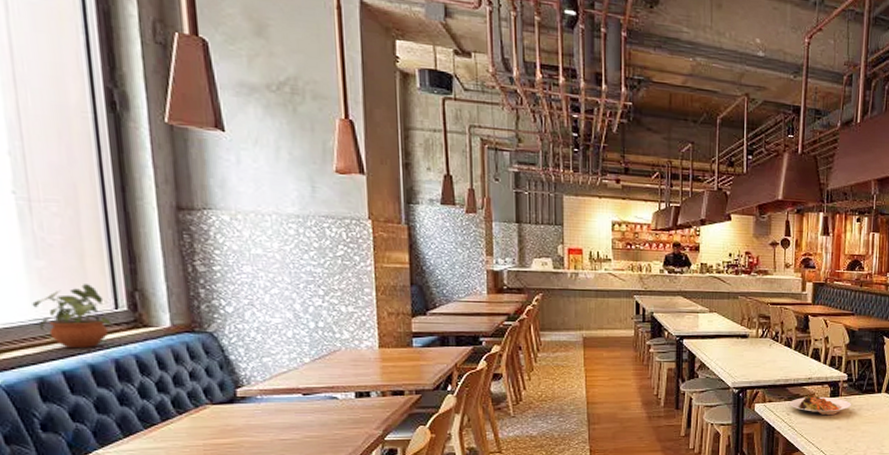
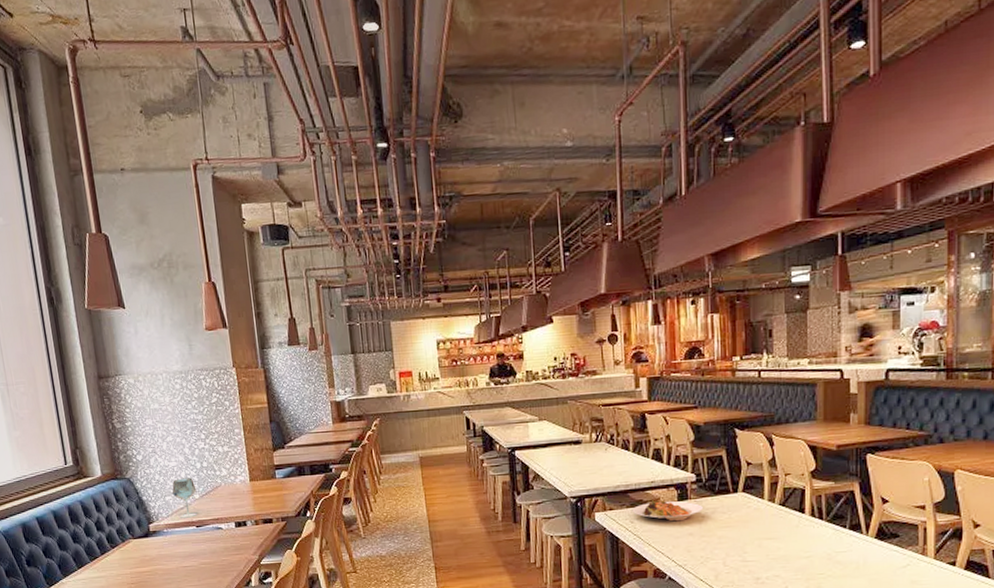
potted plant: present [32,284,112,349] -> none [14,446,64,499]
wine glass: none [273,338,307,385] -> present [172,477,198,519]

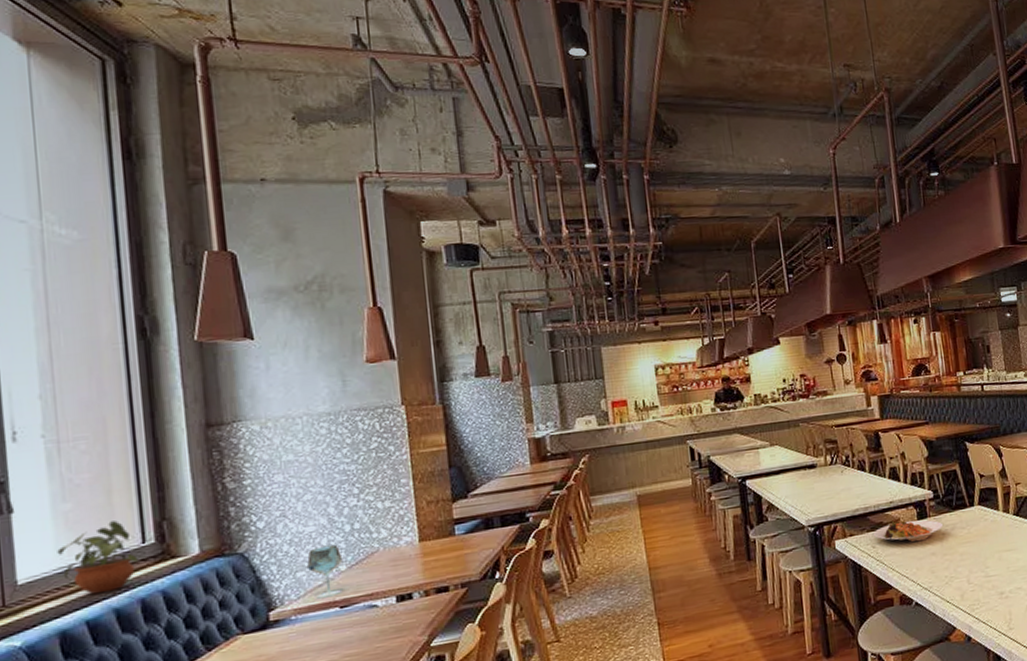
potted plant: none [14,446,64,499] -> present [57,521,139,595]

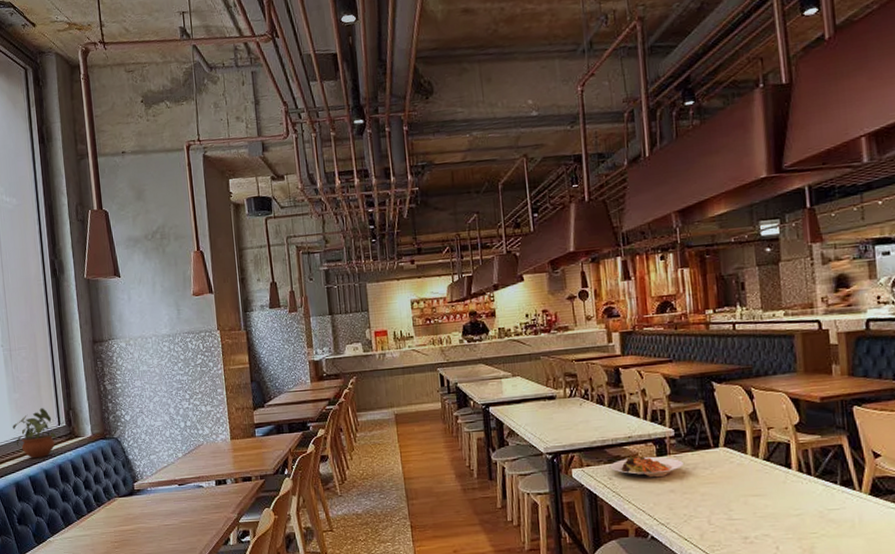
wine glass: present [307,544,343,600] -> none [157,437,180,478]

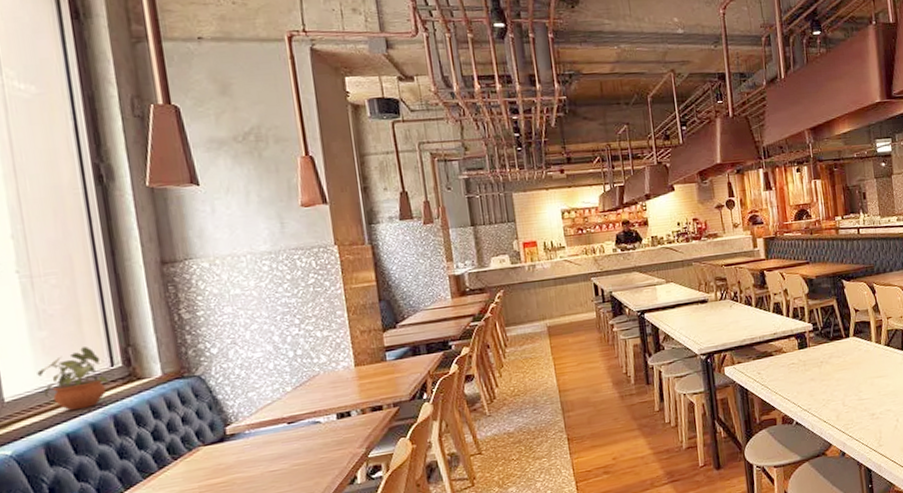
salad: present [609,455,685,478] -> none [758,349,822,369]

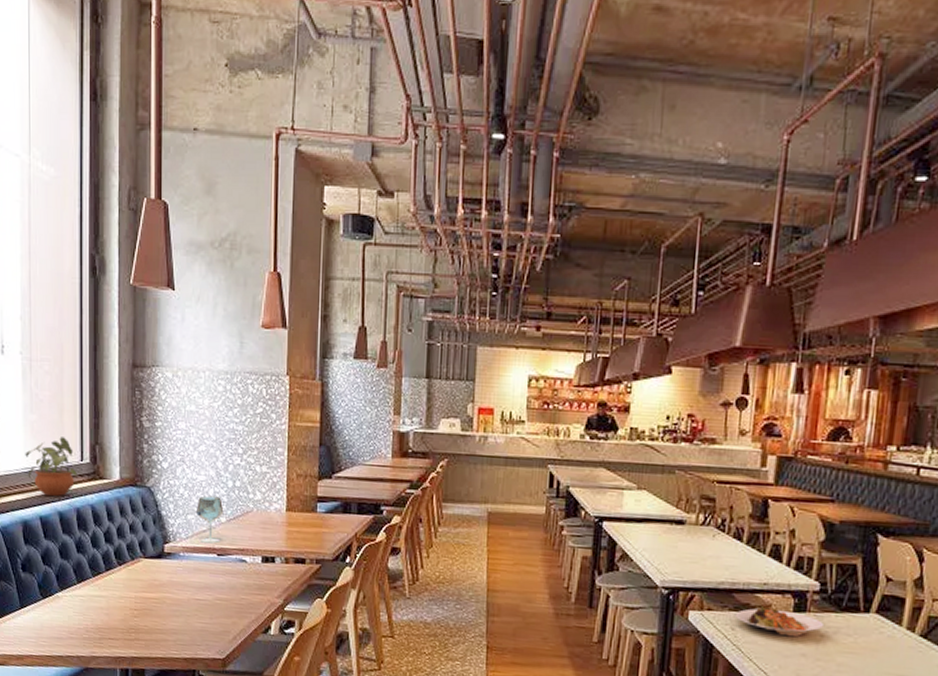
wine glass: none [257,368,289,417] -> present [197,496,224,544]
salad: none [758,349,822,369] -> present [735,606,825,637]

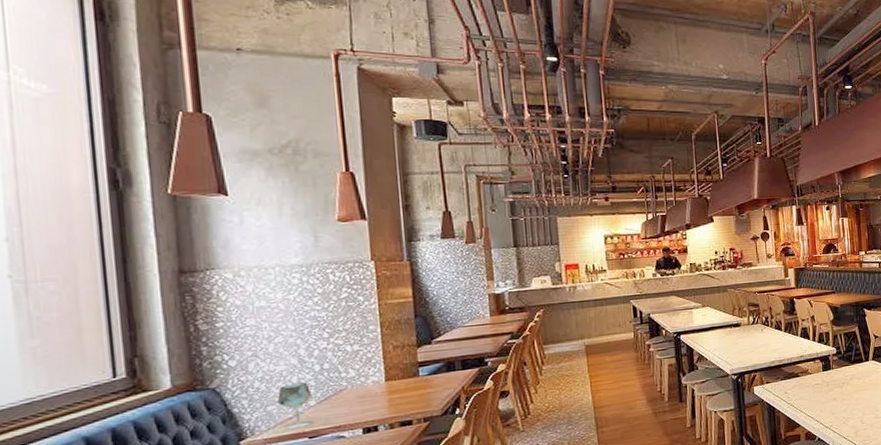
potted plant: present [25,437,77,497] -> none [24,356,109,424]
salad: present [735,606,825,637] -> none [785,371,844,389]

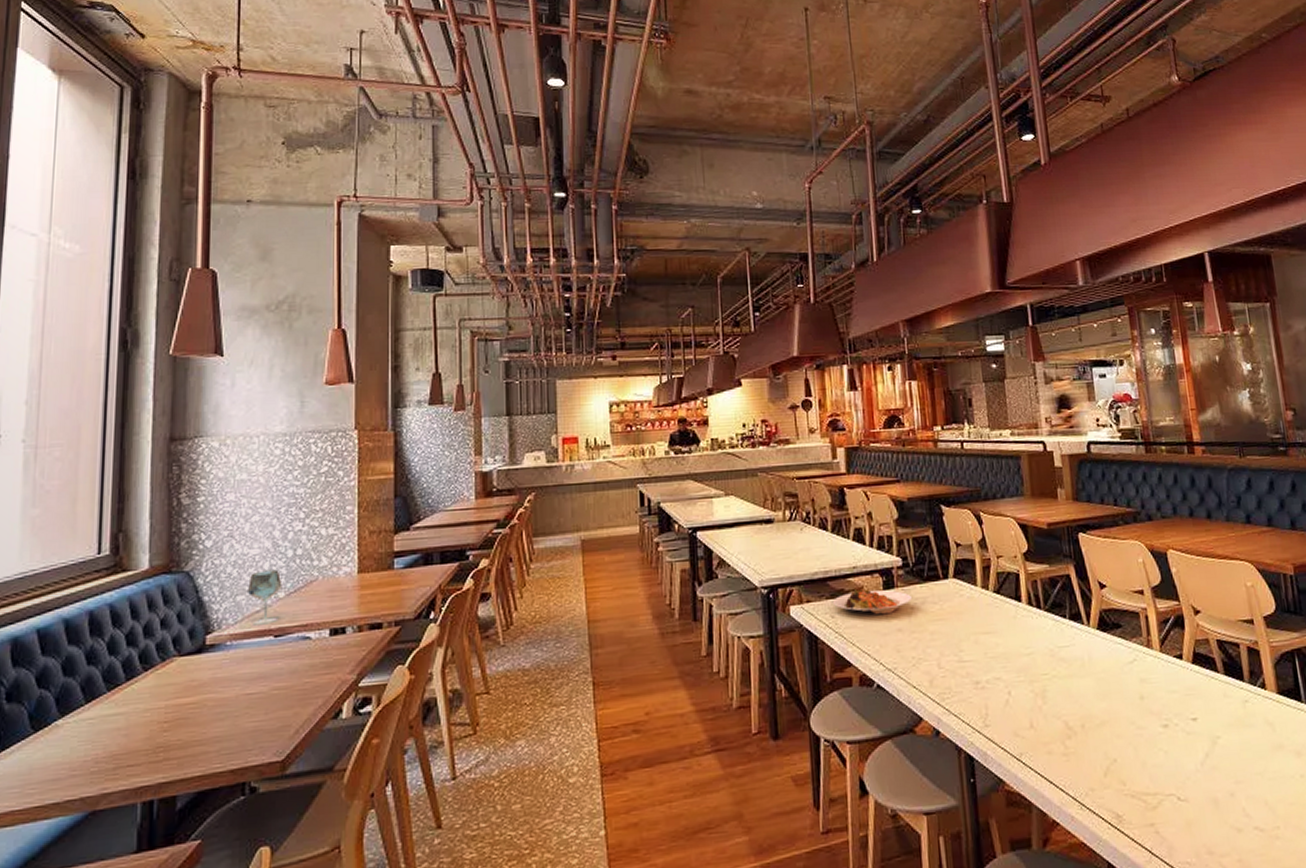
salad: none [785,371,844,389] -> present [832,588,913,615]

